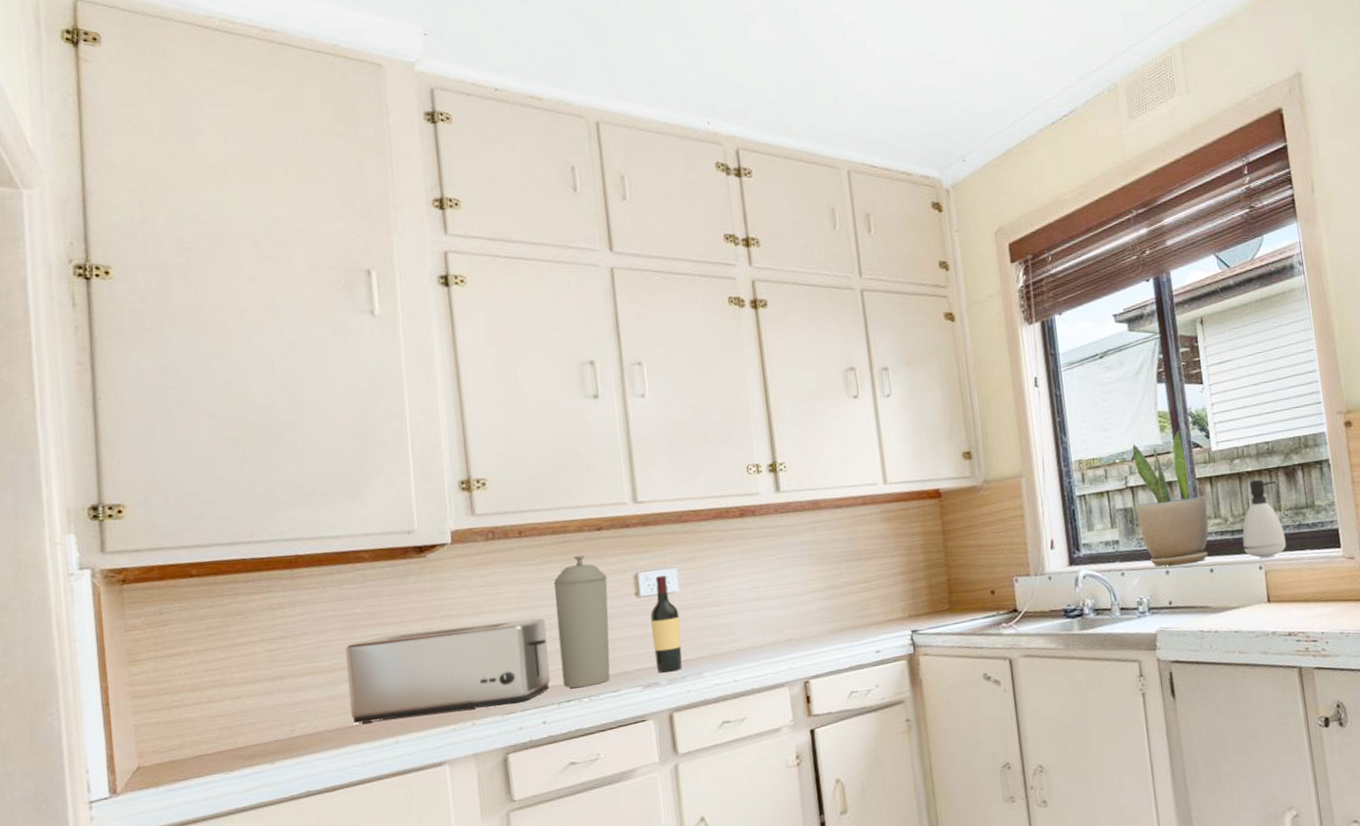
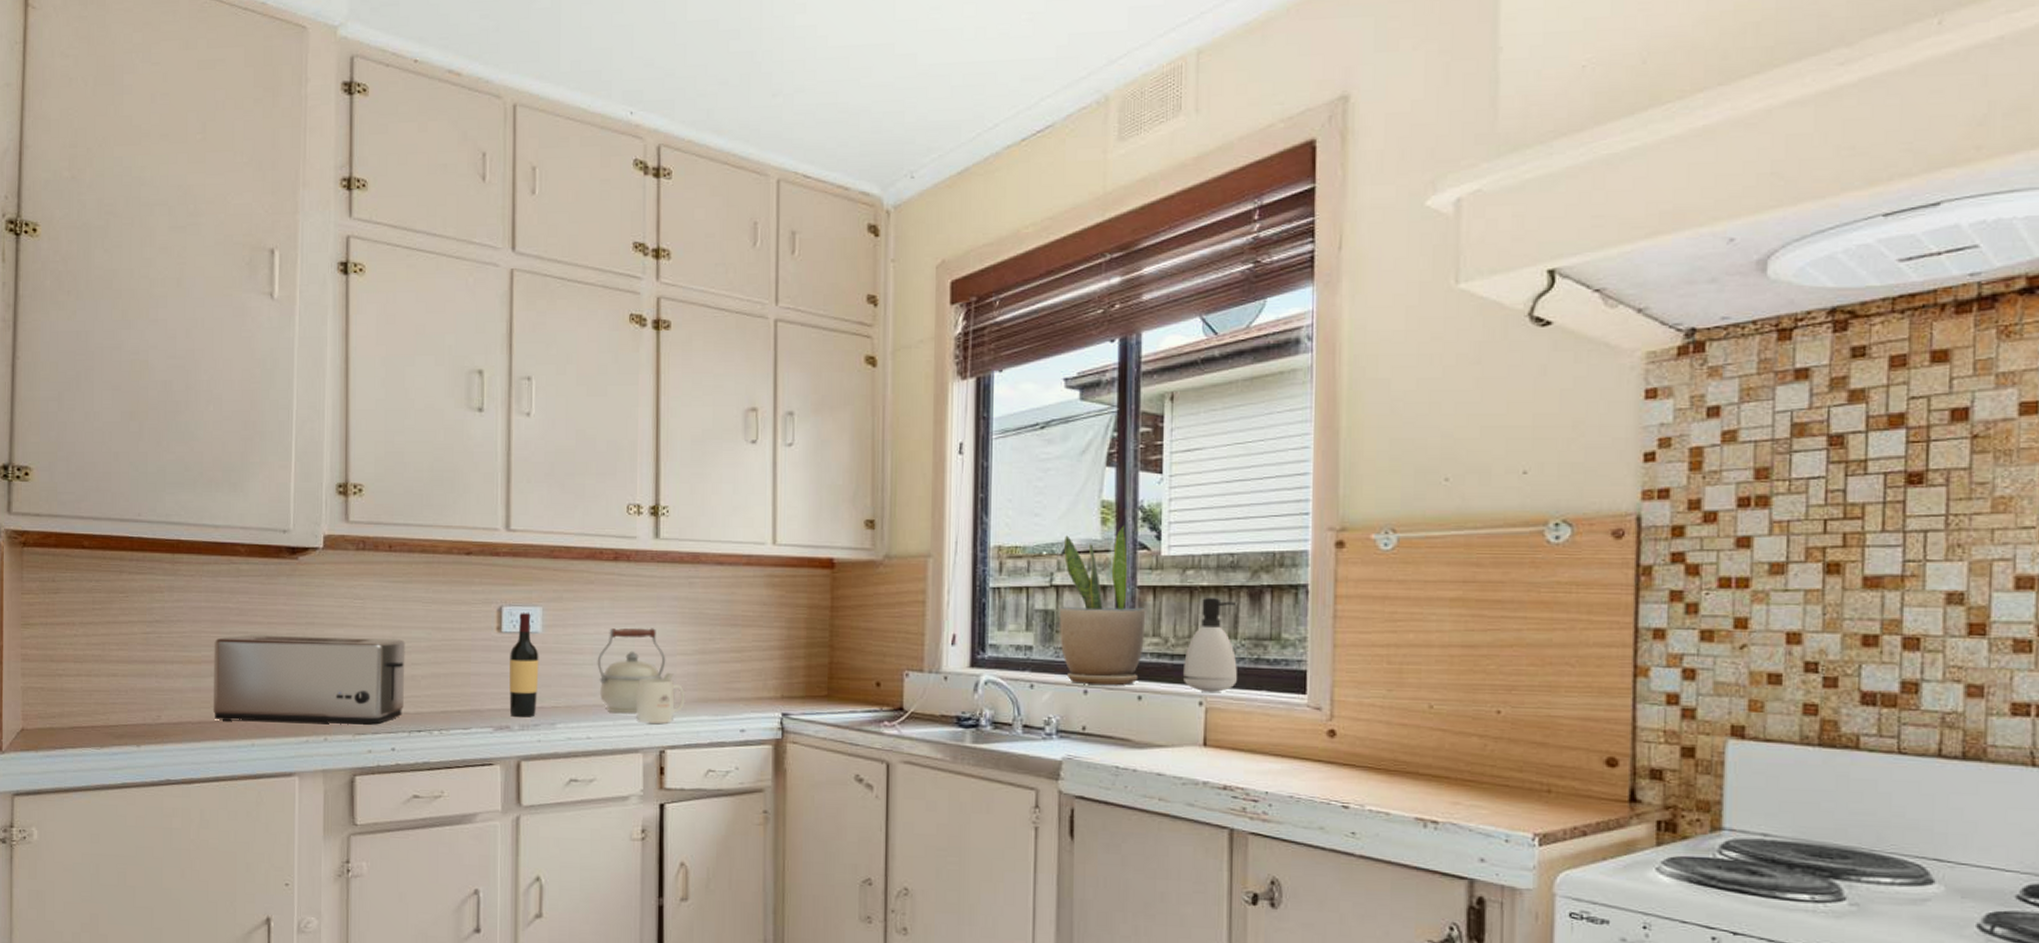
canister: present [553,555,611,688] -> none [416,578,472,720]
kettle: none [735,572,809,655] -> present [597,627,674,714]
mug: none [775,615,823,660] -> present [636,678,685,725]

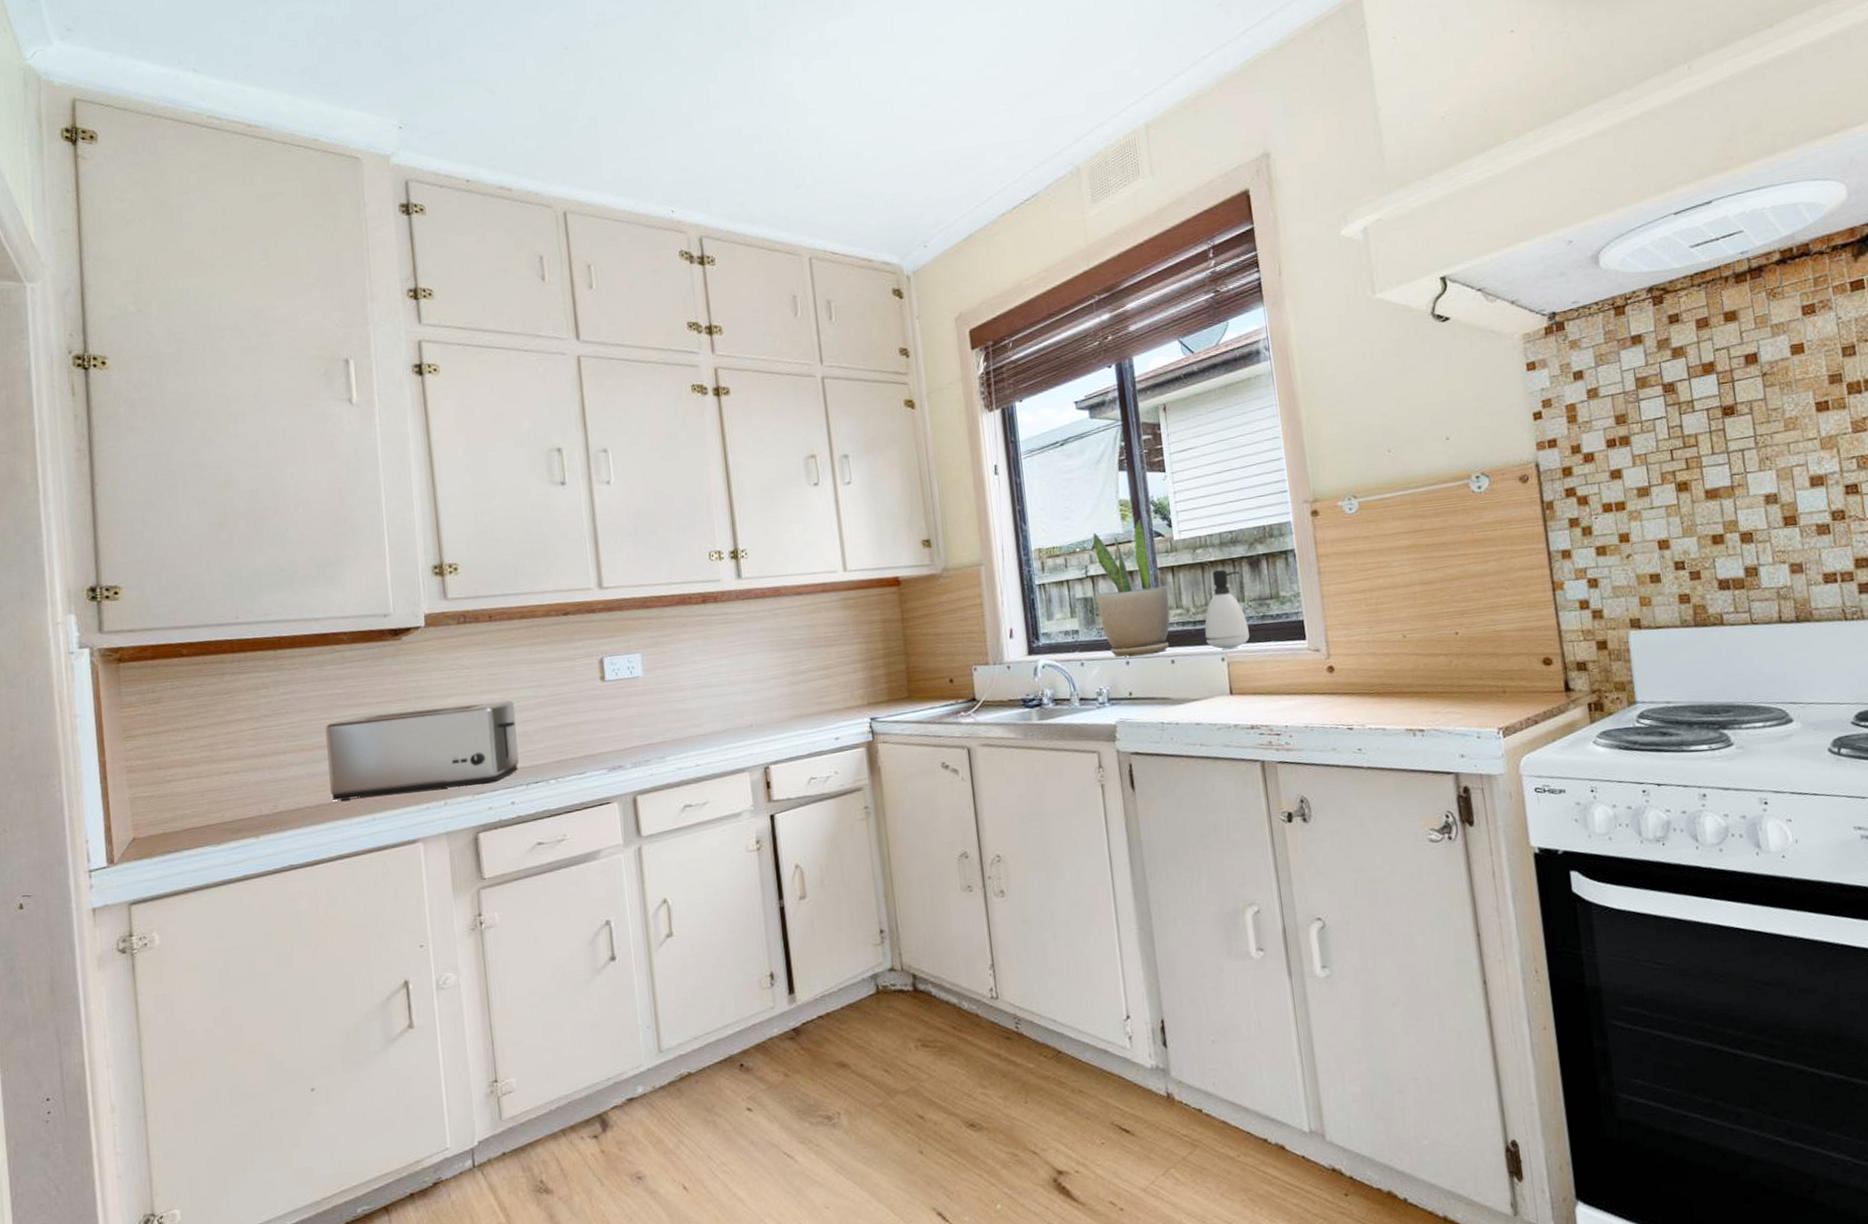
wine bottle: present [509,613,539,718] -> none [615,660,646,757]
kettle: present [597,627,674,714] -> none [697,658,769,740]
mug: present [636,678,685,725] -> none [737,702,783,745]

